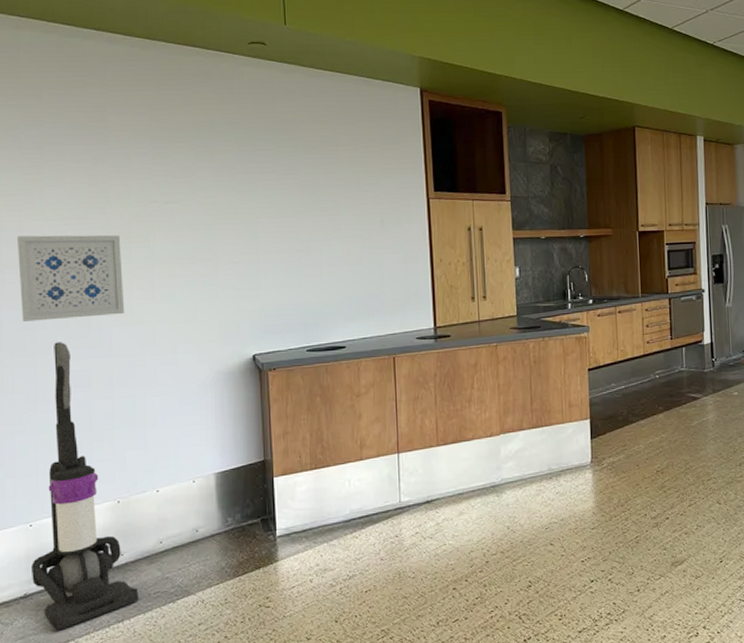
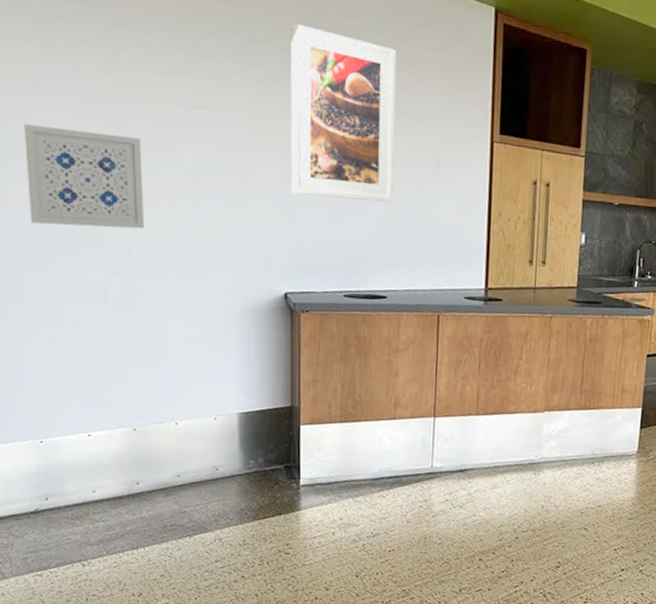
vacuum cleaner: present [32,342,139,631] -> none [43,251,154,550]
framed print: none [246,122,346,266] -> present [290,23,397,202]

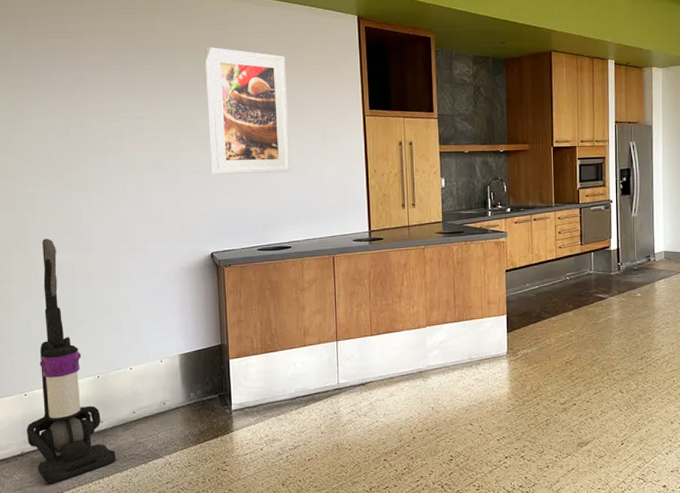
wall art: present [24,124,145,229] -> none [10,146,102,221]
vacuum cleaner: none [43,251,154,550] -> present [27,239,116,485]

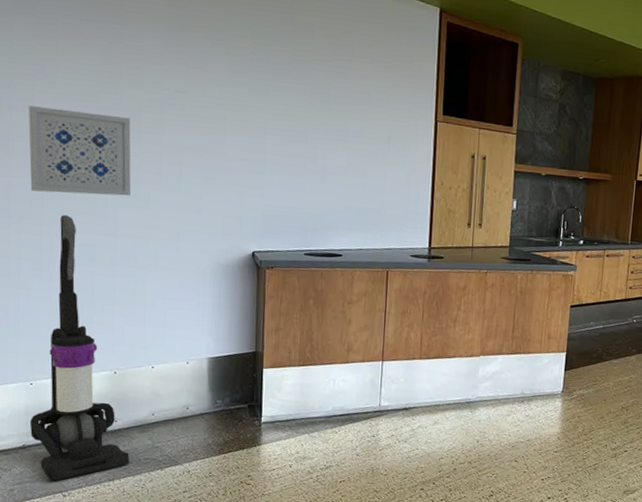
wall art: none [10,146,102,221] -> present [29,106,132,196]
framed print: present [204,47,292,174] -> none [260,21,355,173]

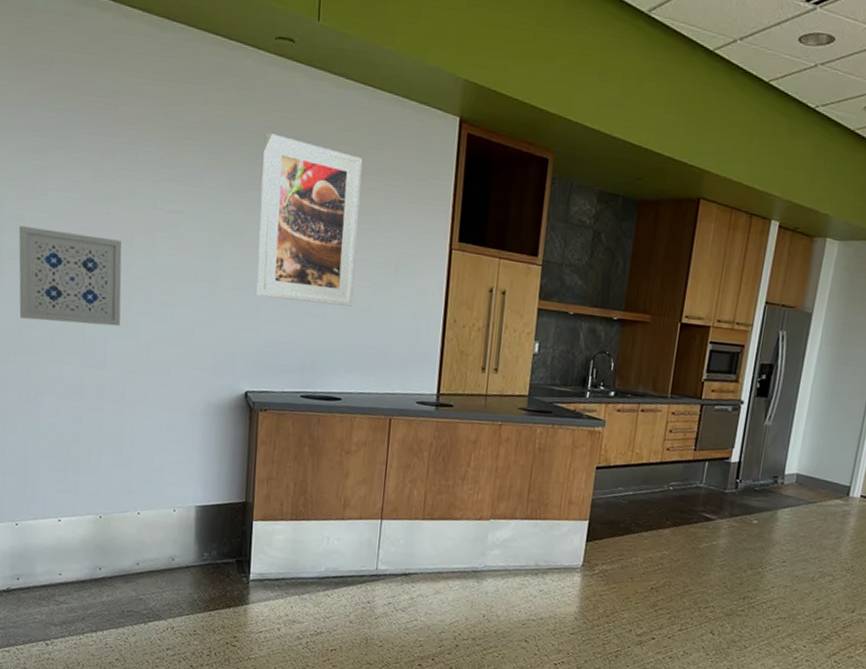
vacuum cleaner: present [30,215,129,482] -> none [15,345,113,629]
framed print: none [260,21,355,173] -> present [256,133,363,307]

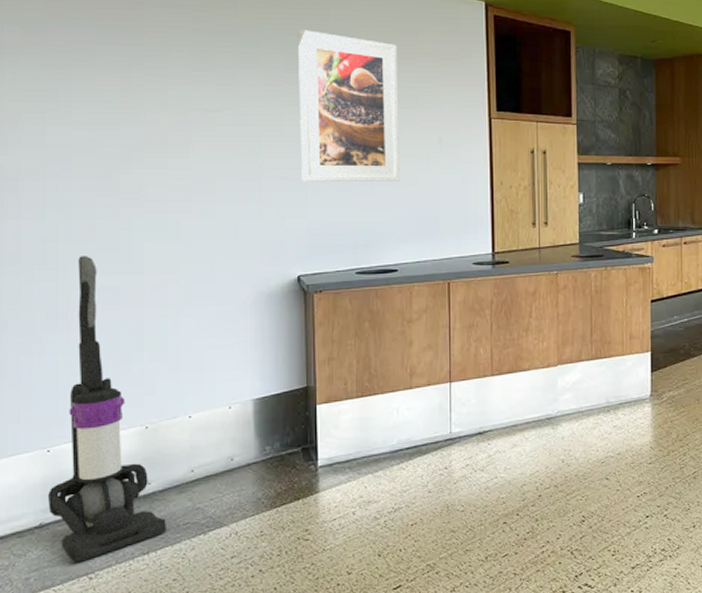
vacuum cleaner: none [15,345,113,629] -> present [48,256,166,563]
wall art: present [18,226,122,327] -> none [40,140,159,233]

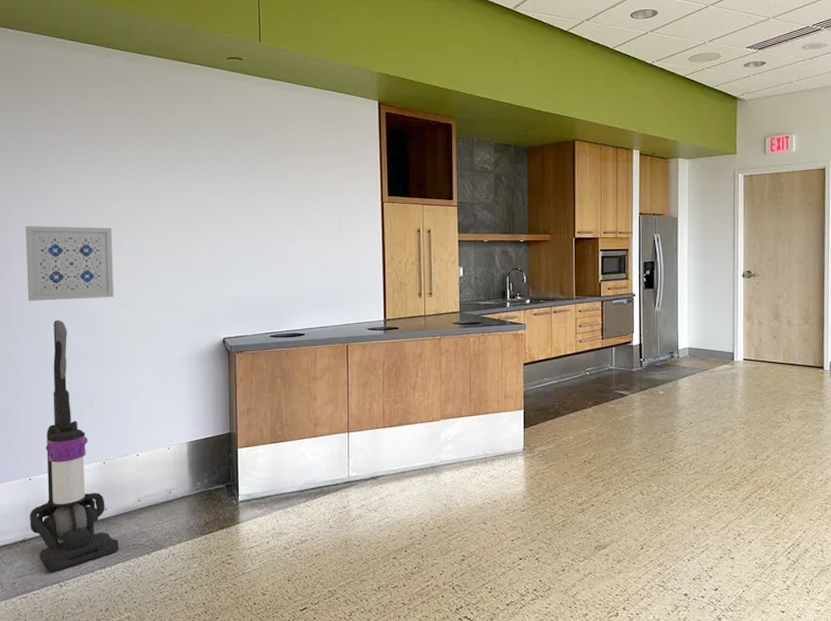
wall art: none [40,140,159,233] -> present [25,226,114,301]
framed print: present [297,30,401,182] -> none [223,130,307,258]

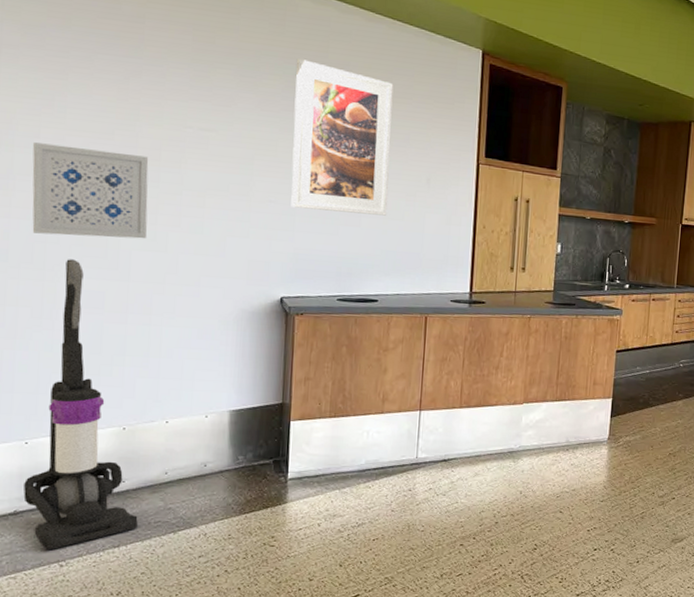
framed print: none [223,130,307,258] -> present [291,59,394,216]

